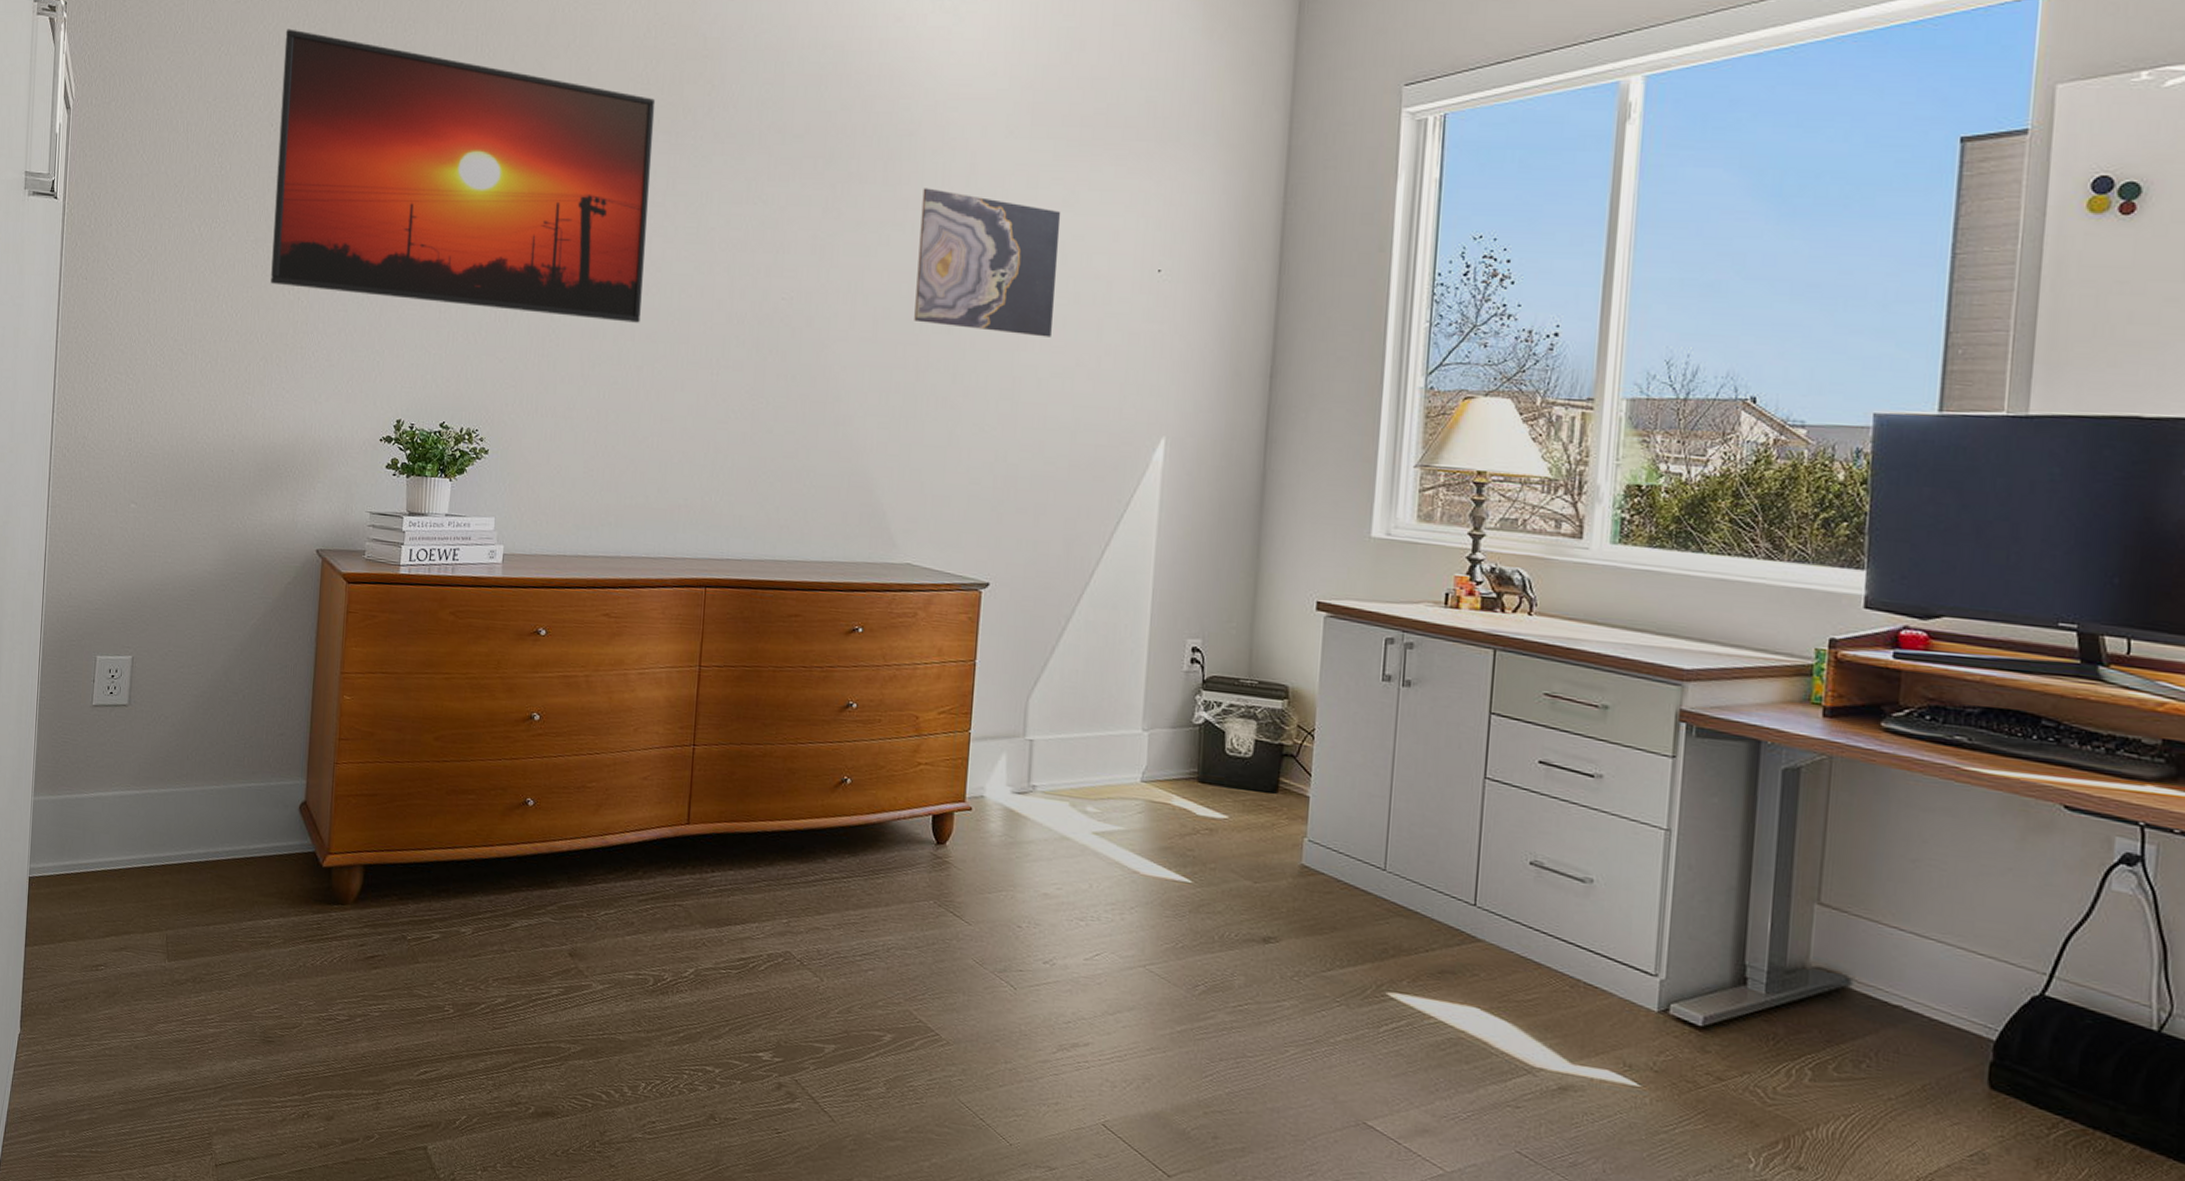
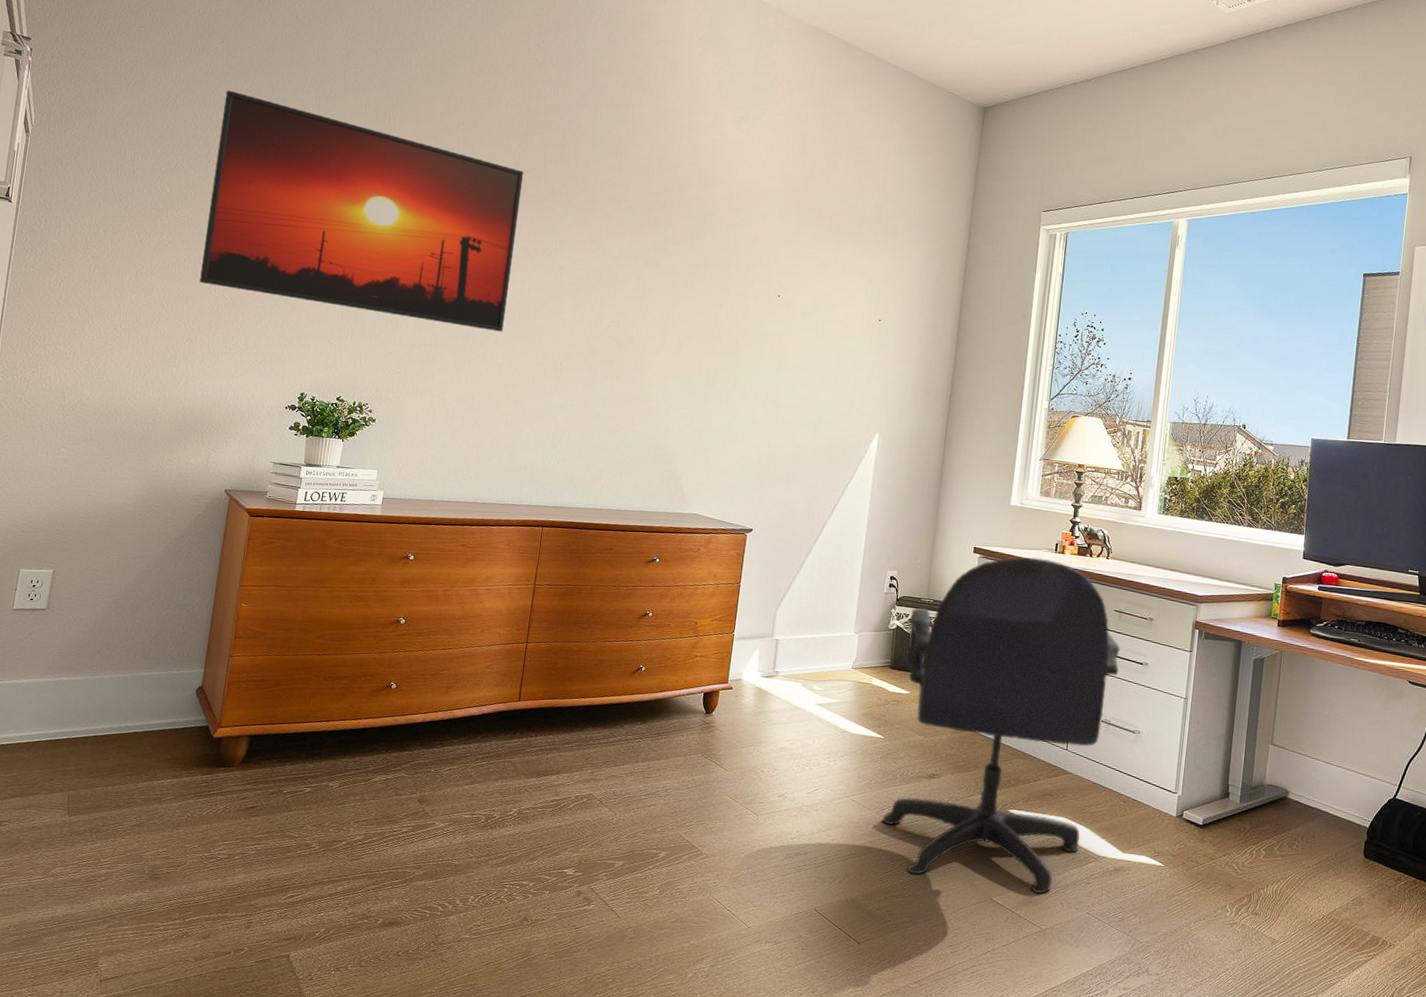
wall art: present [914,188,1061,337] -> none [708,251,815,361]
office chair: none [1195,614,1556,1120] -> present [882,557,1121,894]

